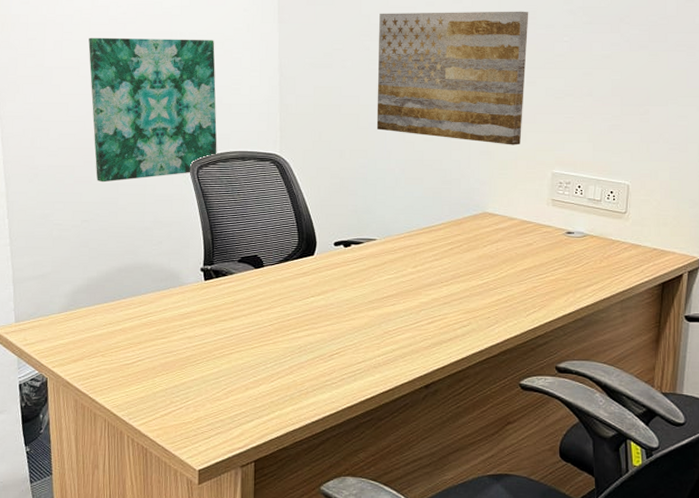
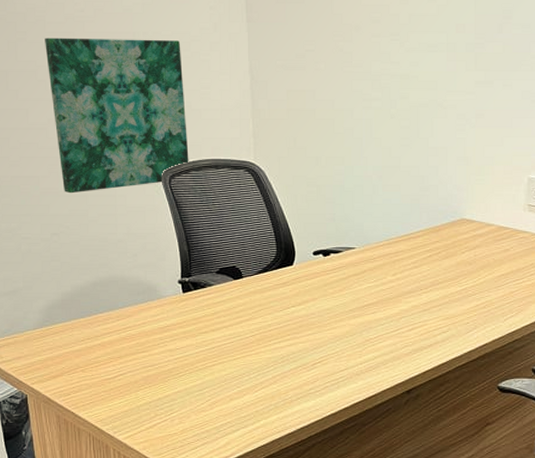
wall art: present [376,11,529,145] -> none [352,9,505,150]

